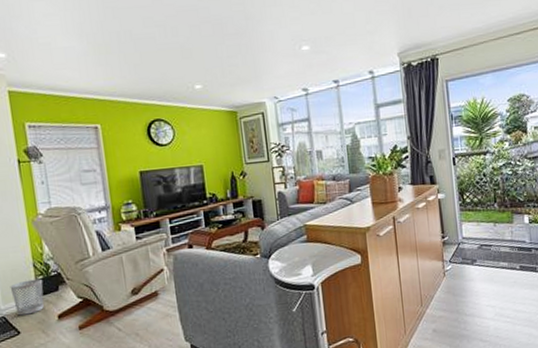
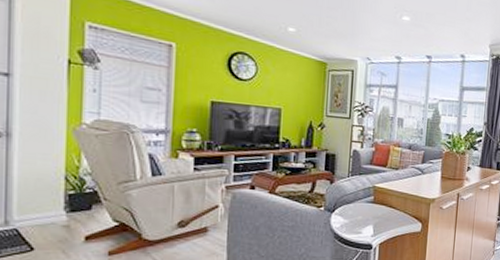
wastebasket: present [10,278,44,316] -> none [30,193,74,231]

